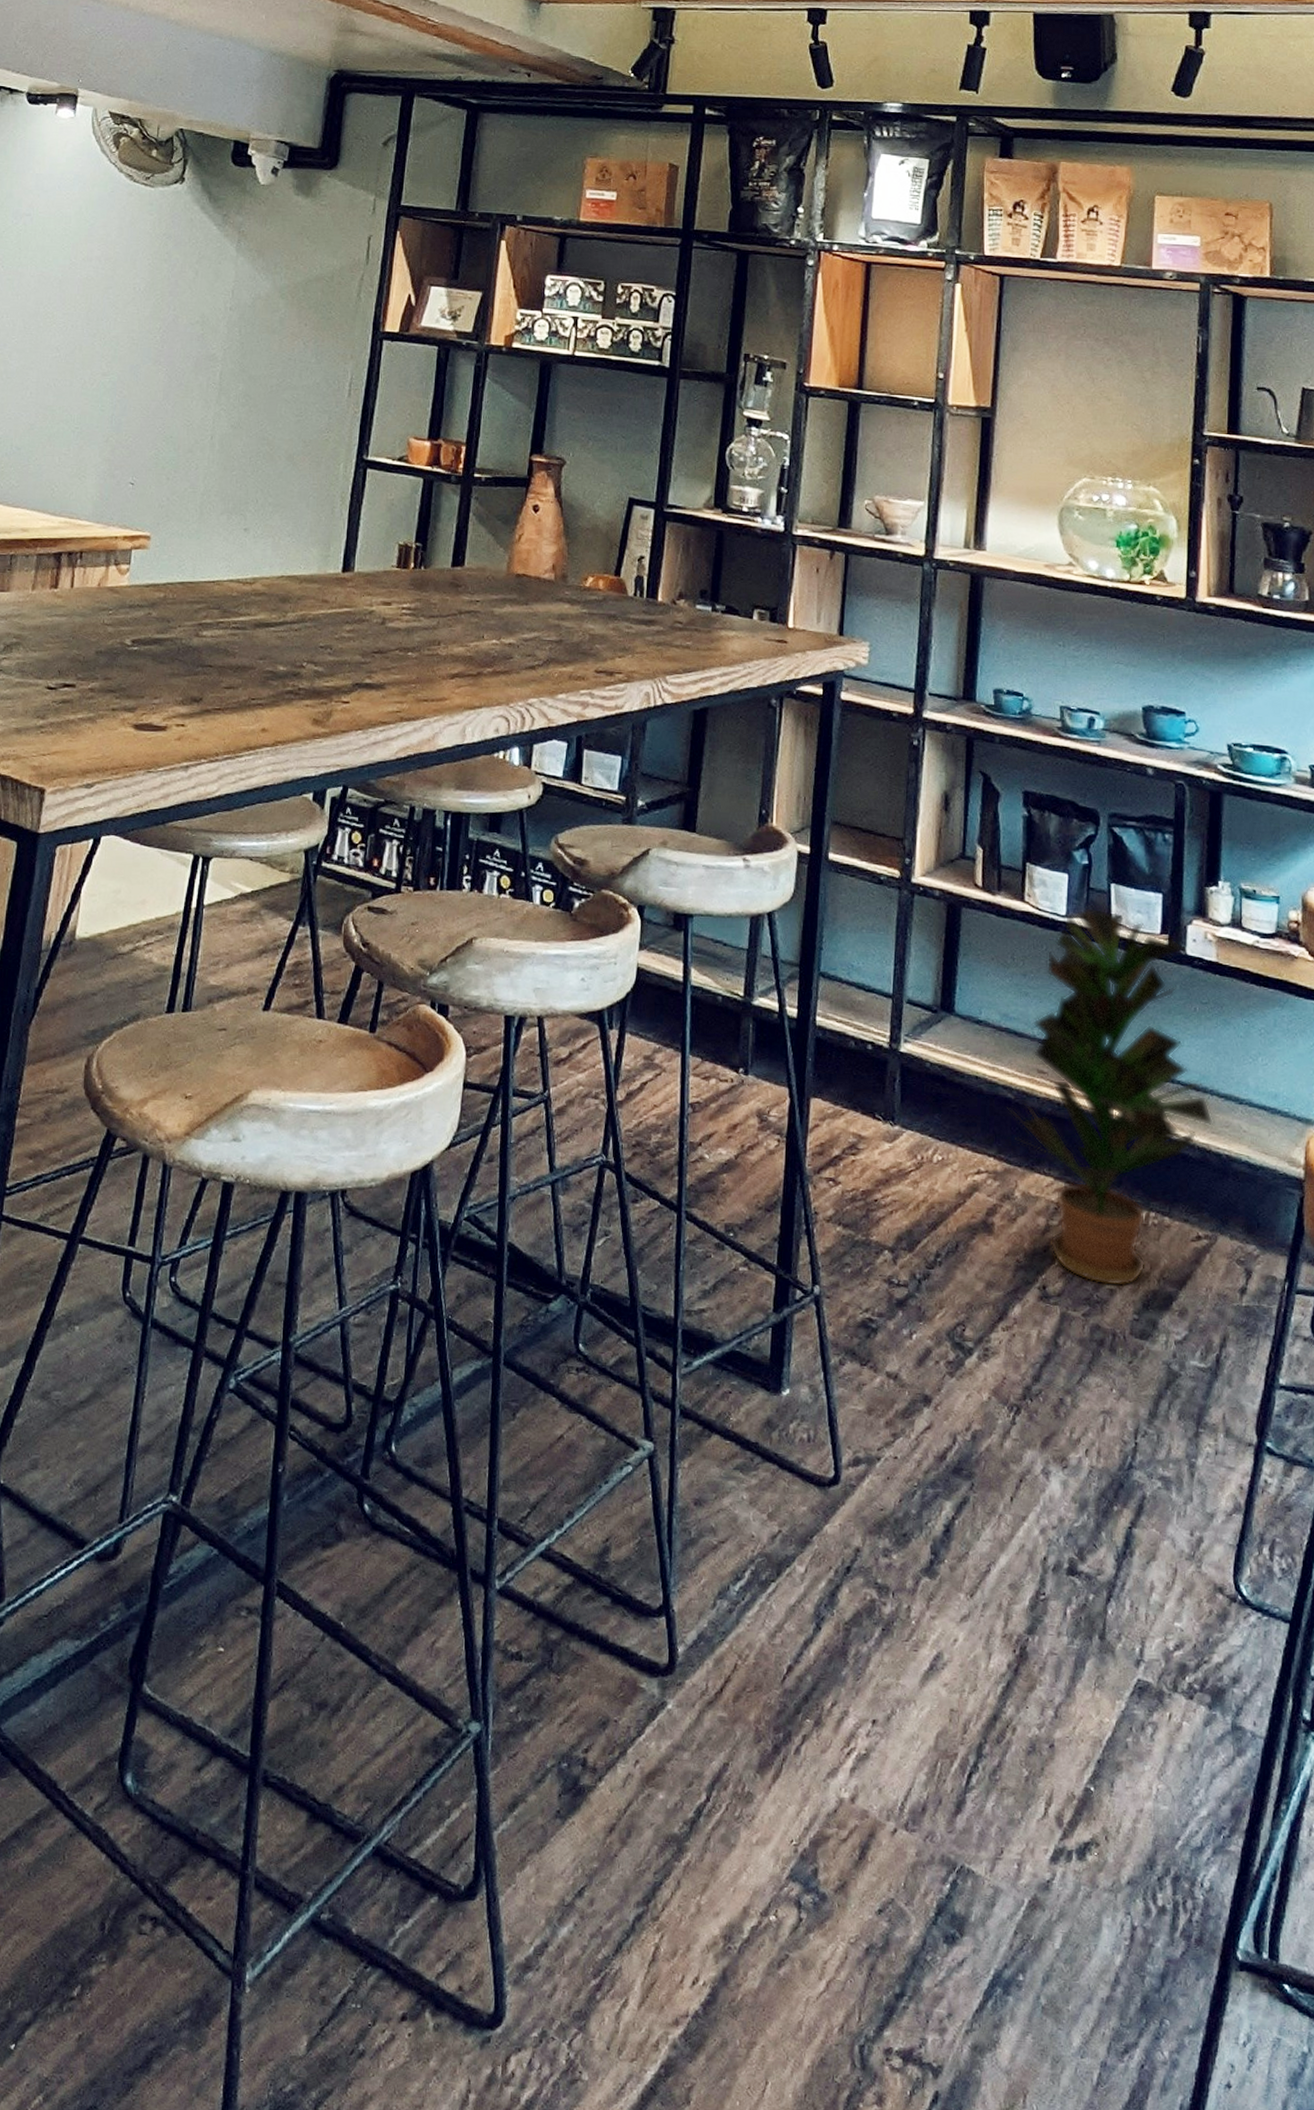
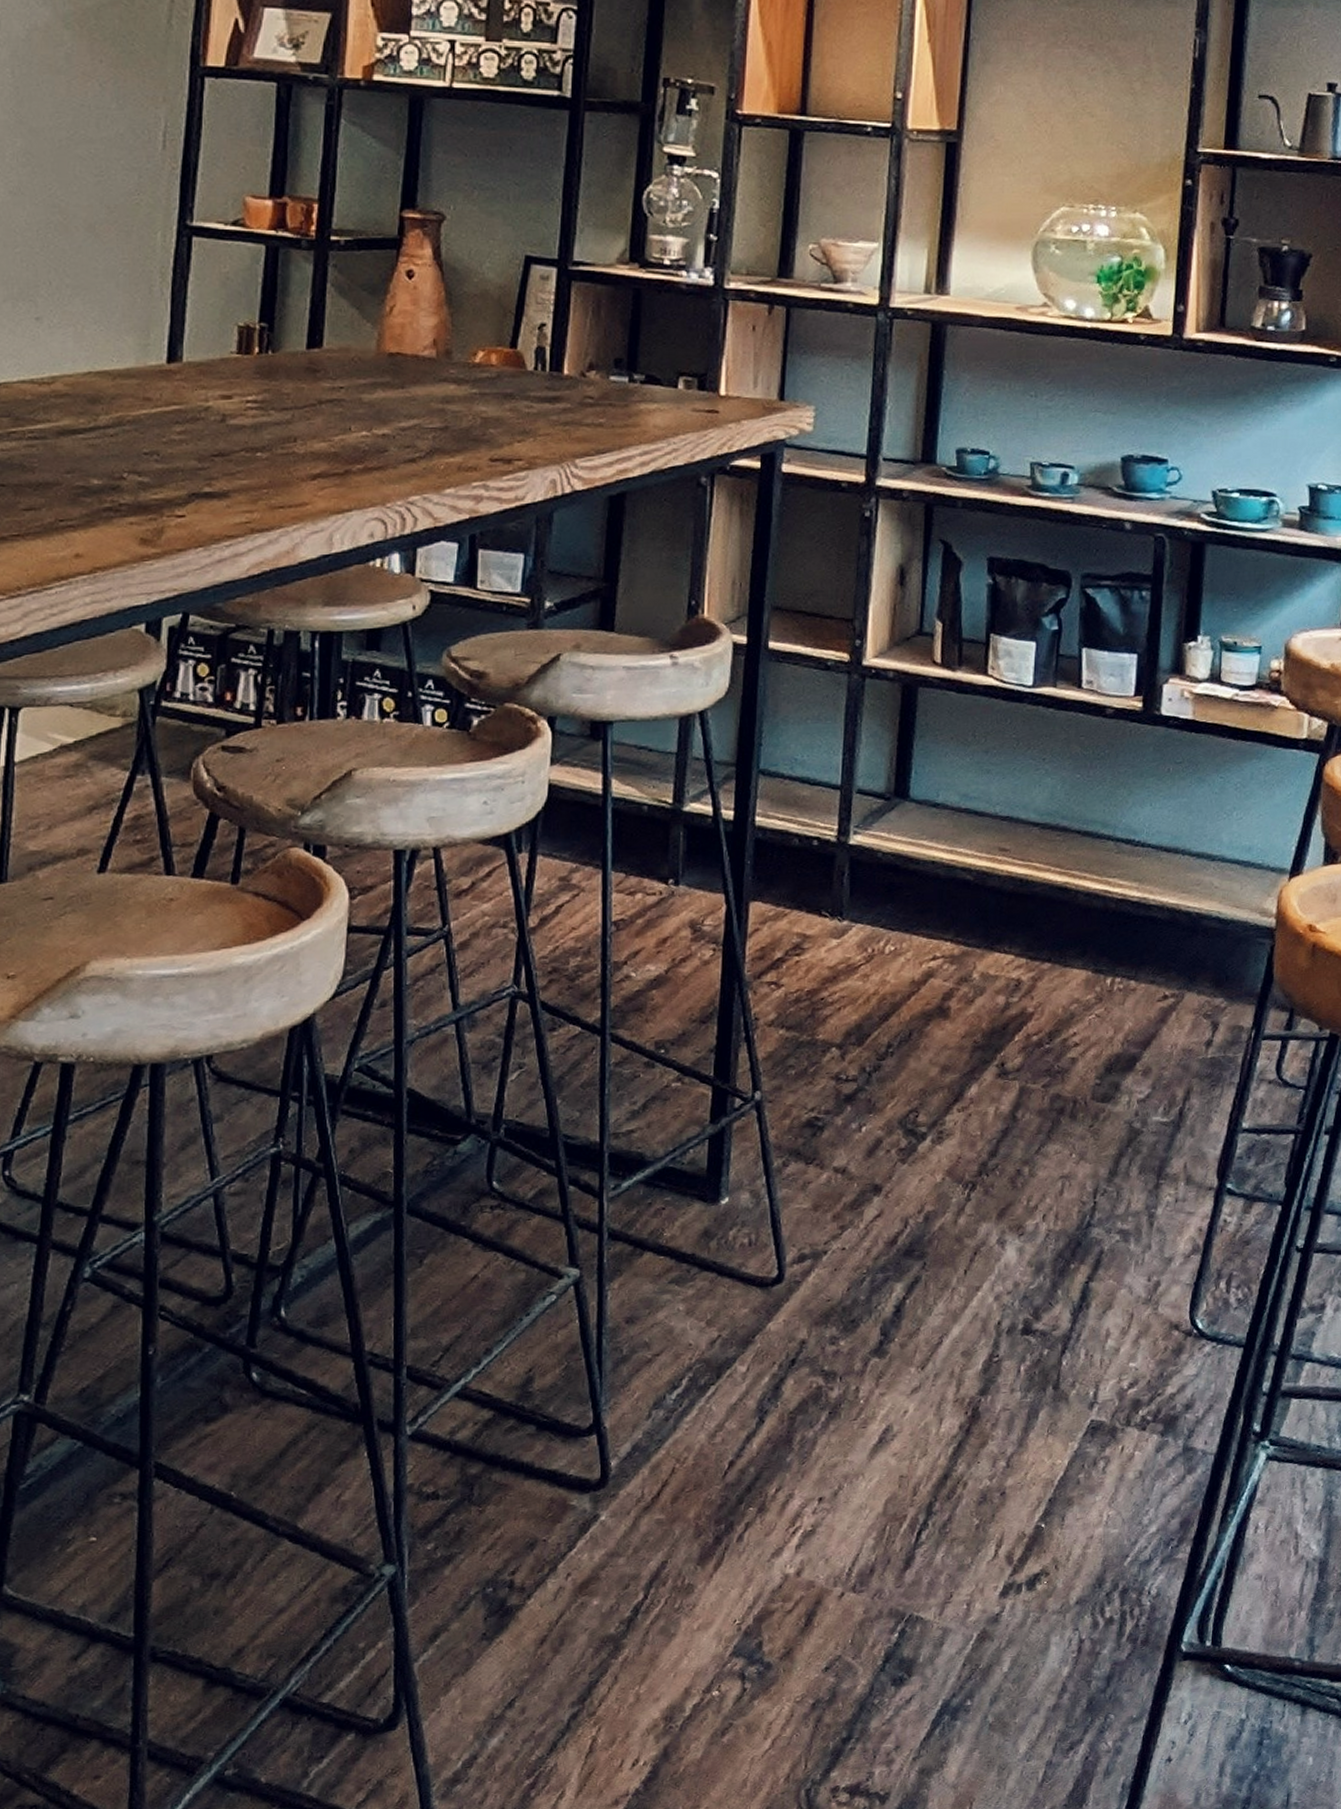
potted plant: present [1007,906,1213,1287] -> none [965,674,1184,1056]

